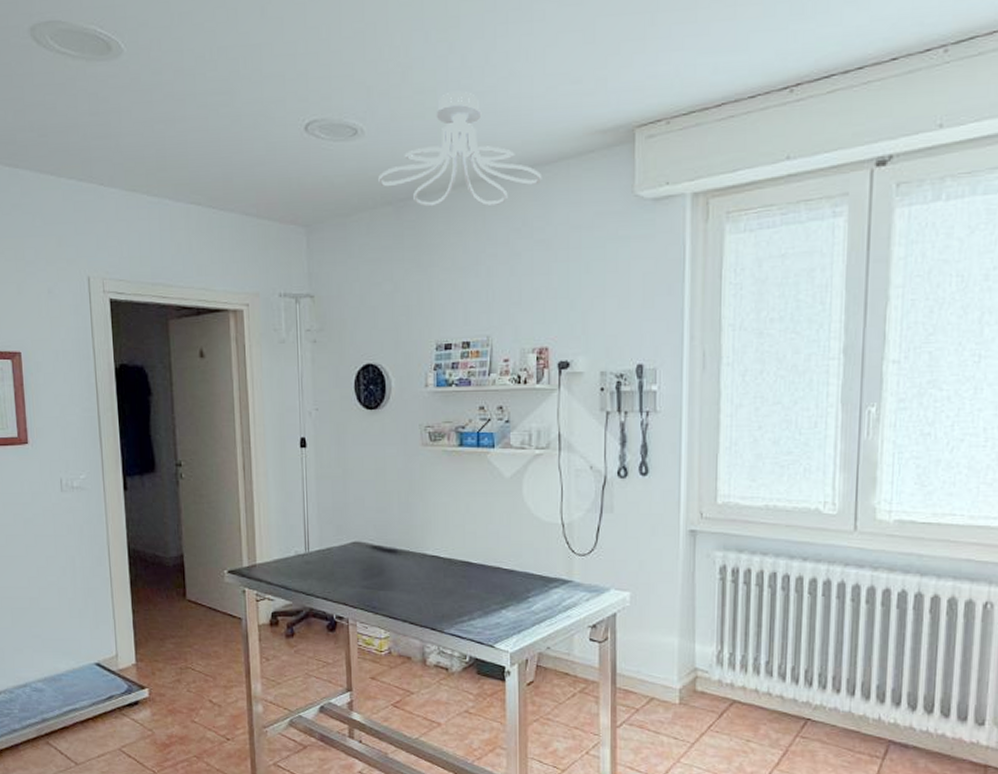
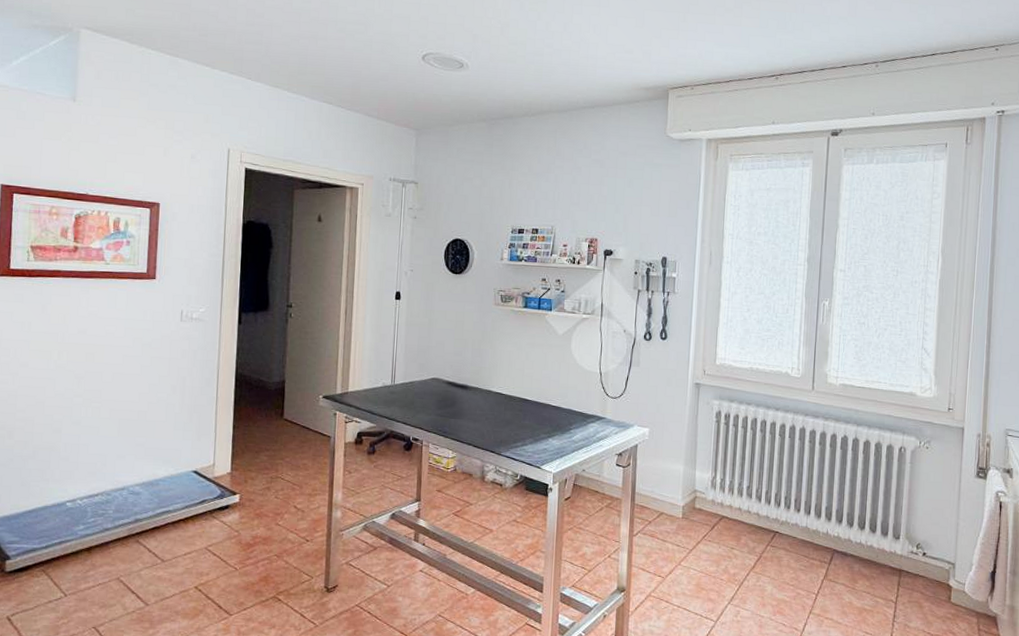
ceiling light fixture: present [378,91,542,207] -> none [477,46,601,131]

